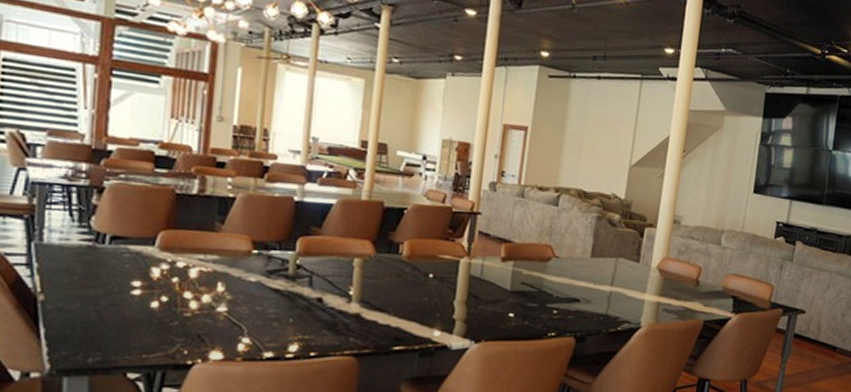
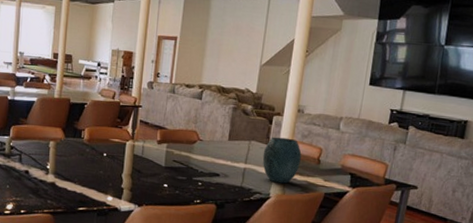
vase: none [632,253,678,310] -> present [262,137,302,184]

